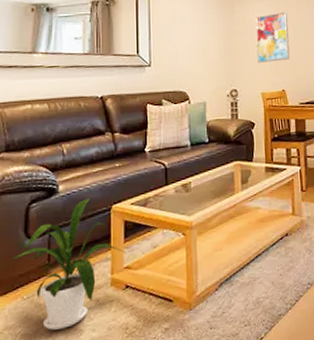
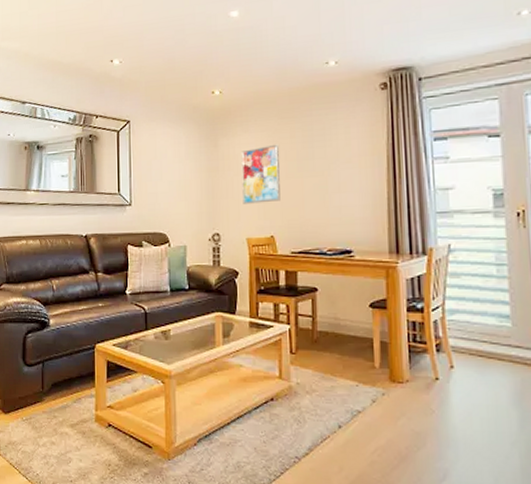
house plant: present [13,198,127,330] -> none [14,335,109,454]

